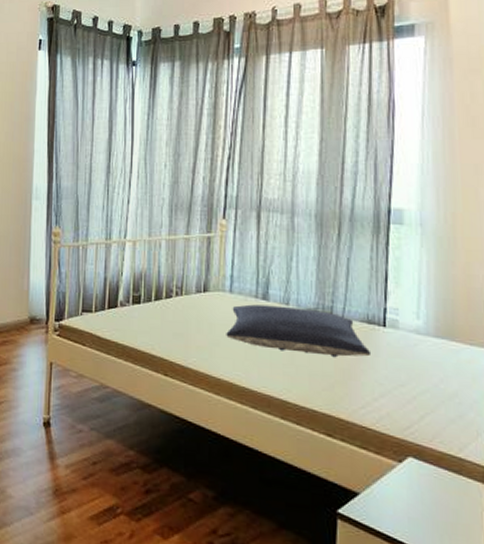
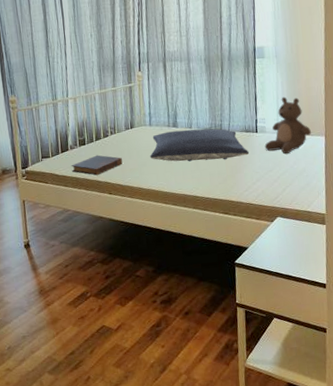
book: none [118,319,187,347] -> present [71,155,122,176]
teddy bear: none [395,282,470,366] -> present [264,96,311,154]

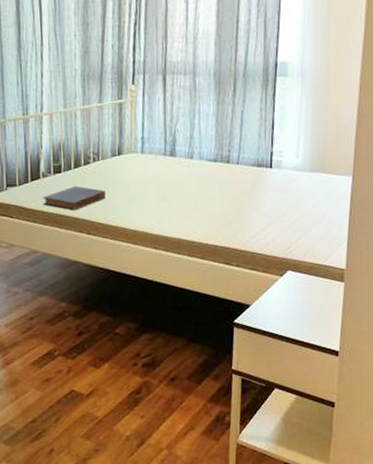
pillow: present [150,128,250,162] -> none [140,160,261,200]
teddy bear: present [264,96,311,154] -> none [279,125,336,196]

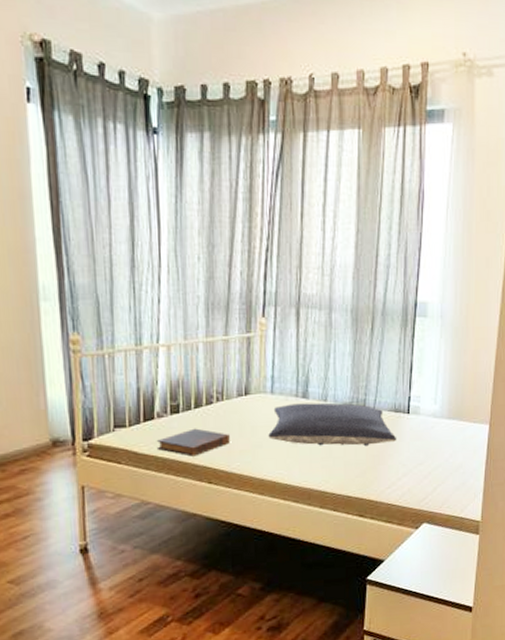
pillow: none [140,160,261,200] -> present [268,402,397,447]

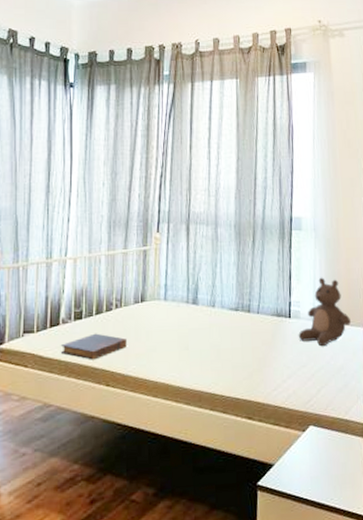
pillow: present [268,402,397,447] -> none [162,308,281,350]
teddy bear: none [416,370,474,444] -> present [298,277,351,347]

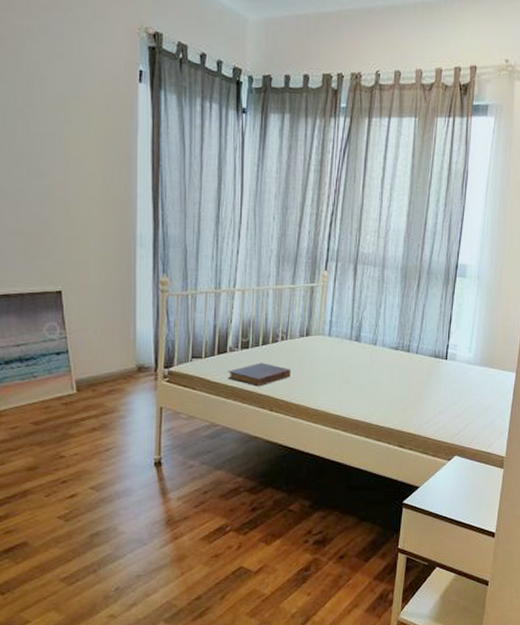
teddy bear: present [298,277,351,347] -> none [452,323,503,388]

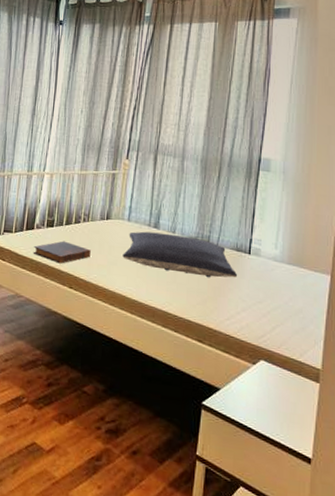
pillow: none [324,345,436,386] -> present [122,231,238,278]

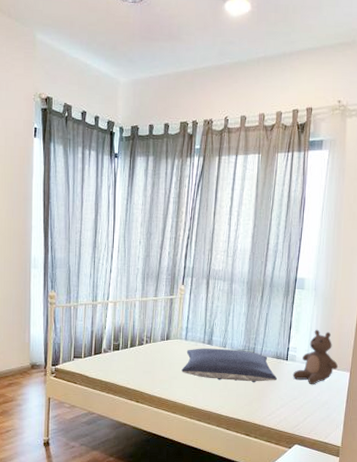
book: present [33,241,91,264] -> none [102,362,154,382]
teddy bear: none [256,219,314,287] -> present [292,329,338,385]

